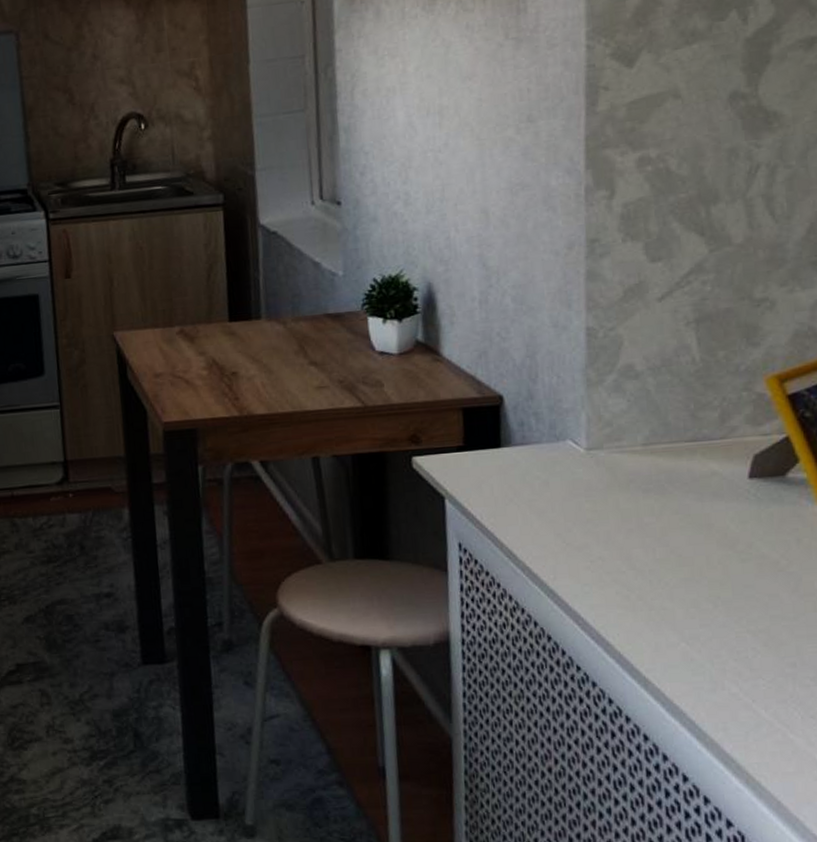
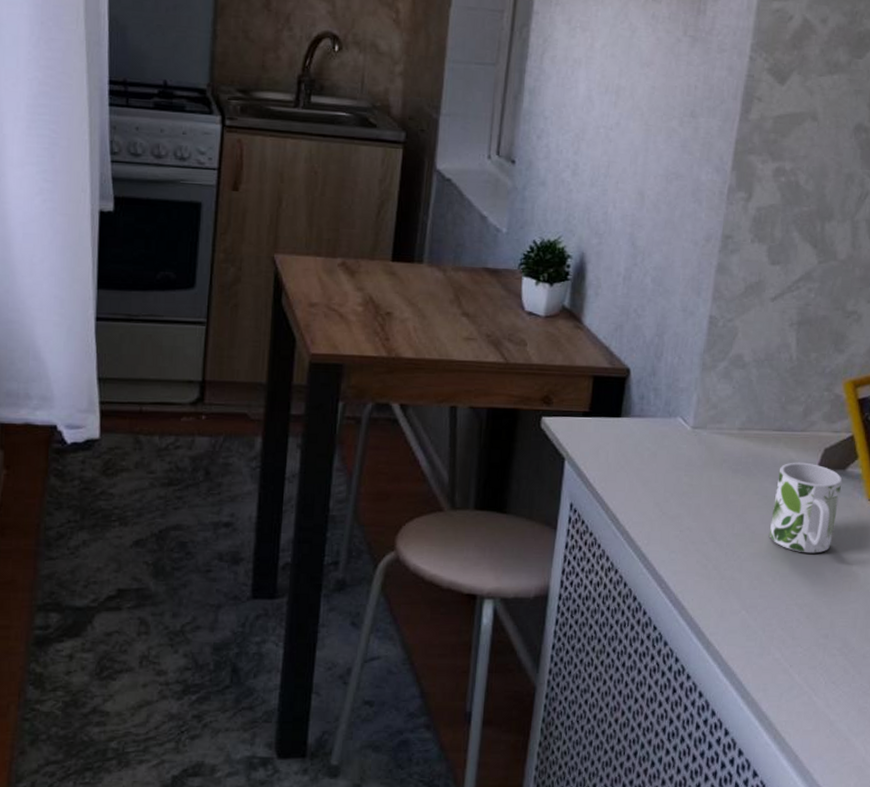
mug: none [699,472,784,574] -> present [769,462,843,554]

